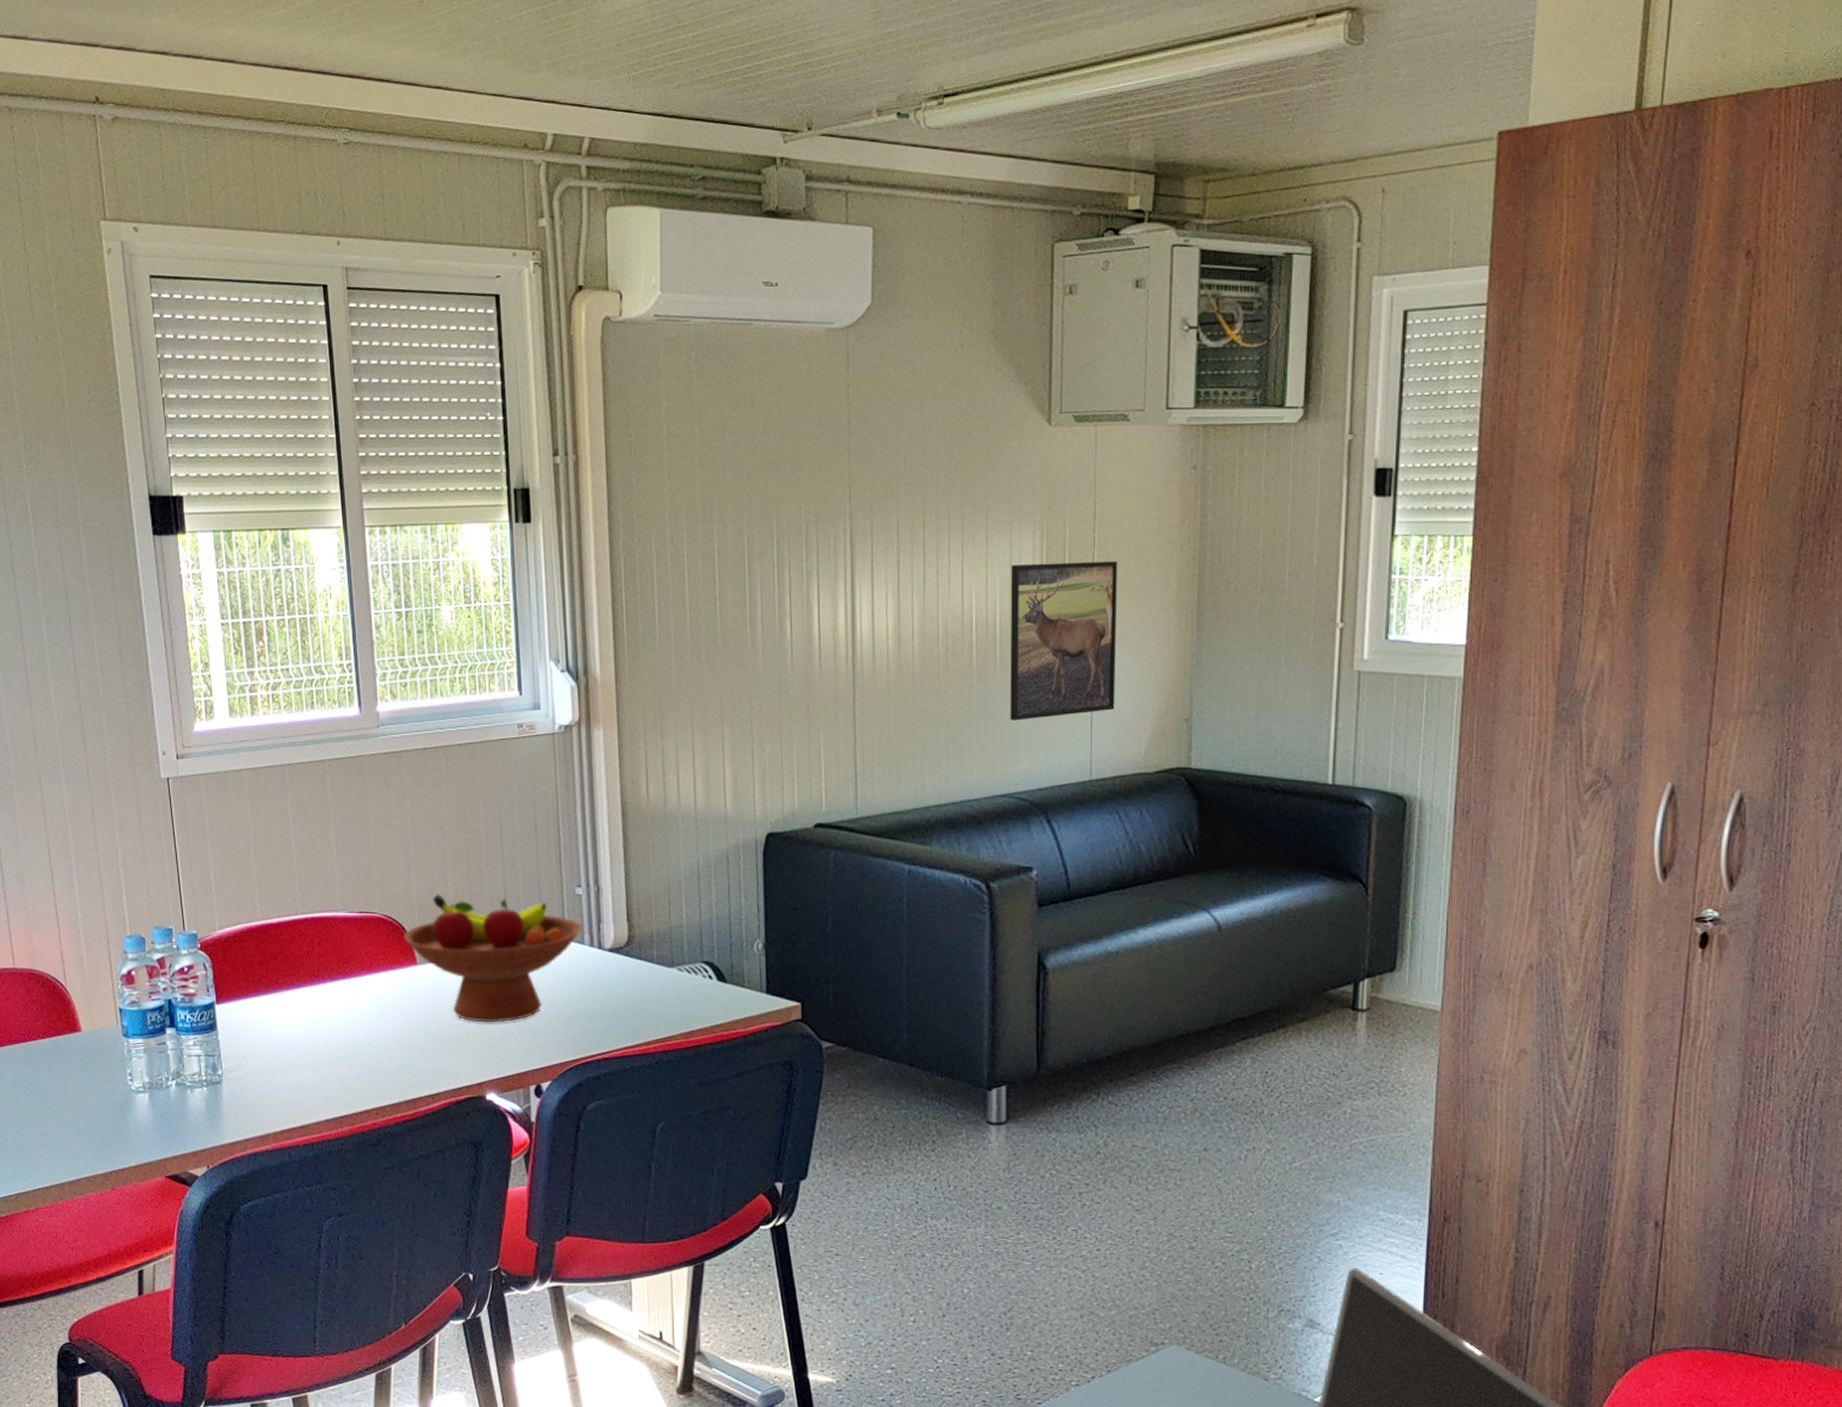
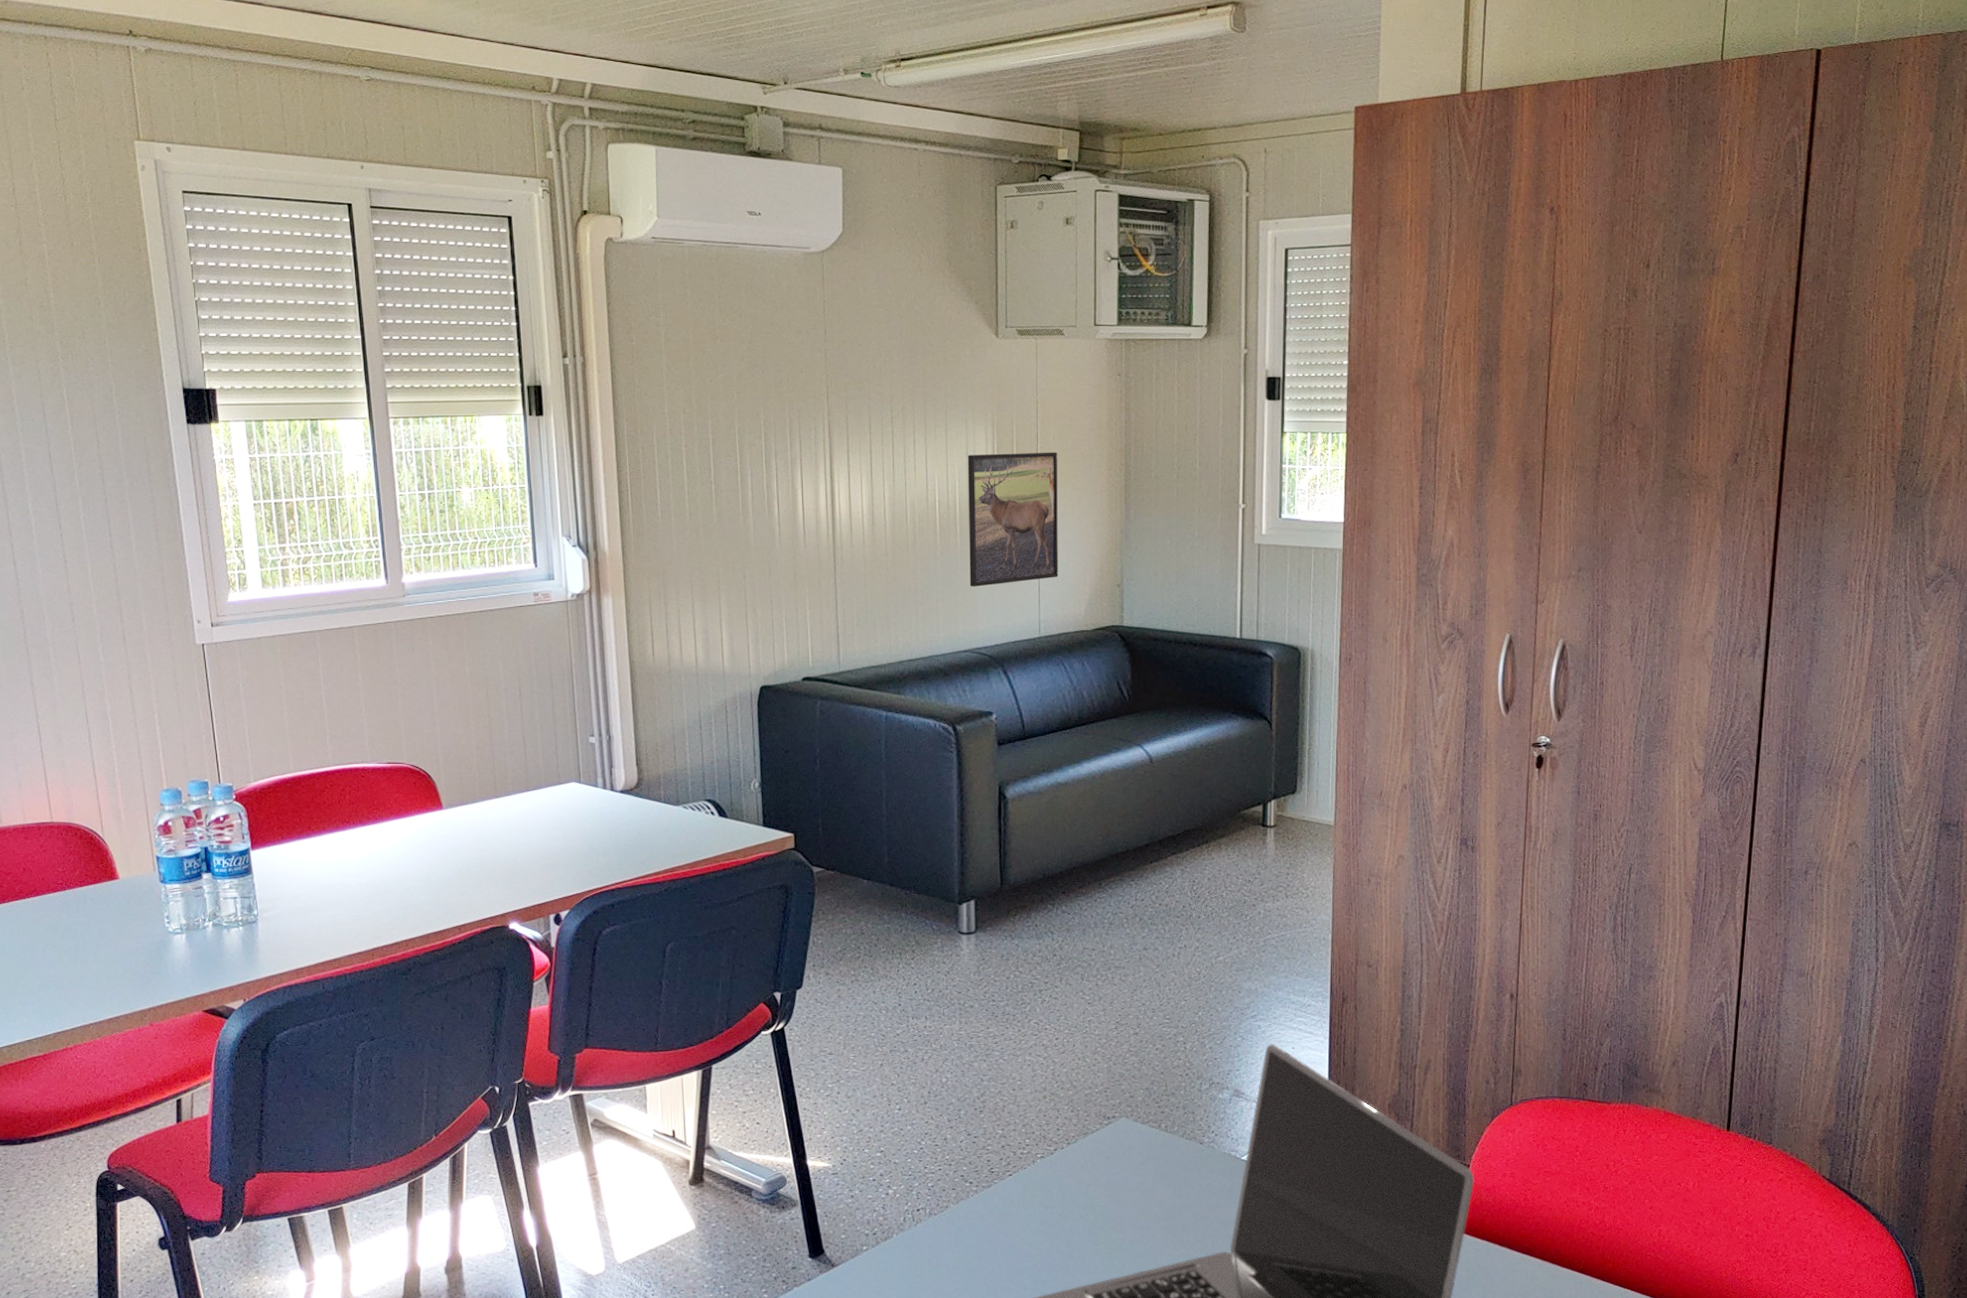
fruit bowl: present [403,893,582,1023] -> none [430,744,596,860]

